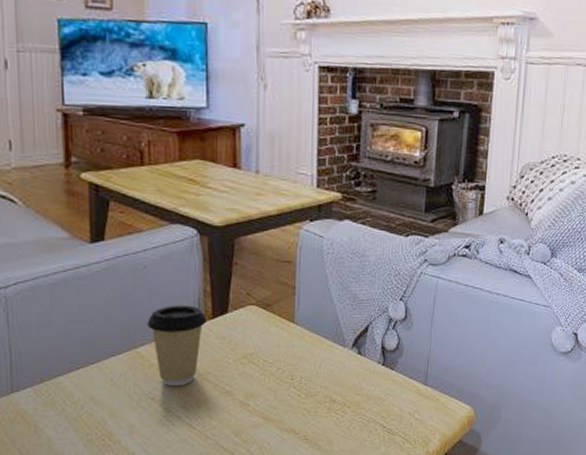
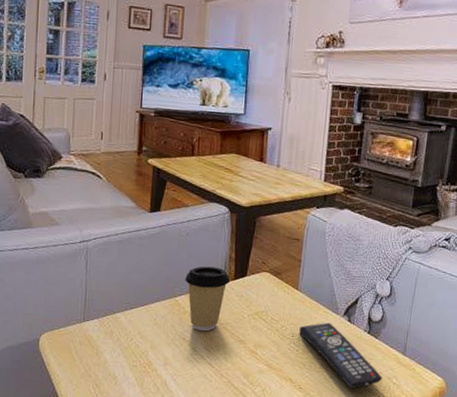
remote control: none [300,358,403,431] -> present [299,322,383,388]

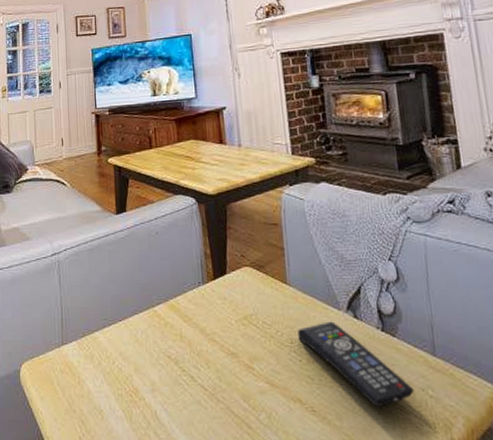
coffee cup: present [185,266,231,332] -> none [161,267,210,346]

